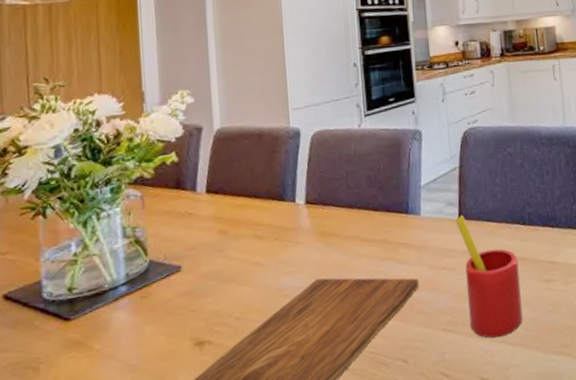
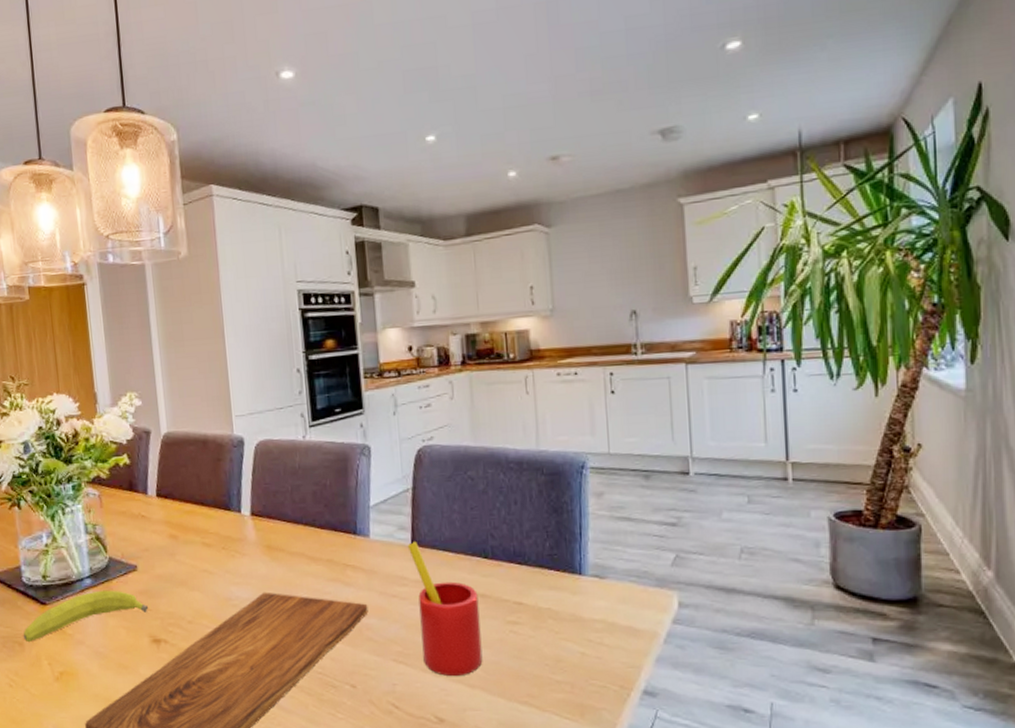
fruit: none [38,295,191,366] -> present [23,590,148,643]

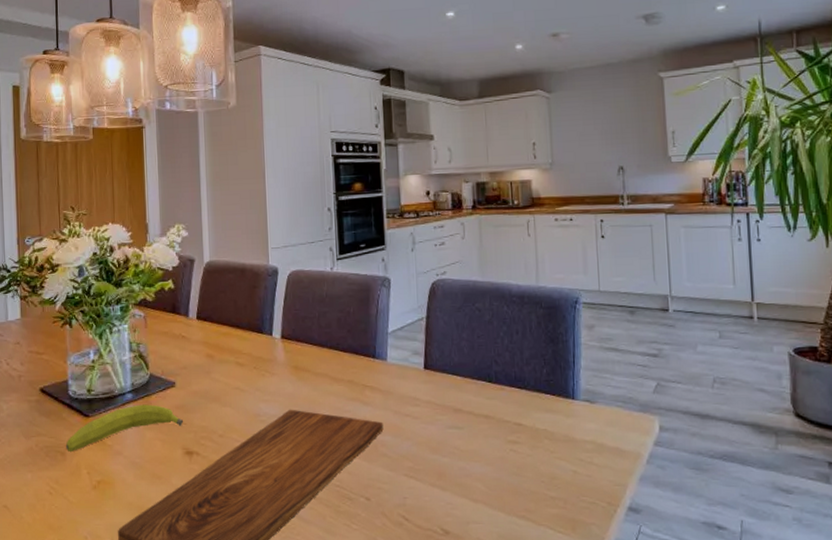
straw: present [407,542,483,677] -> none [420,366,486,492]

